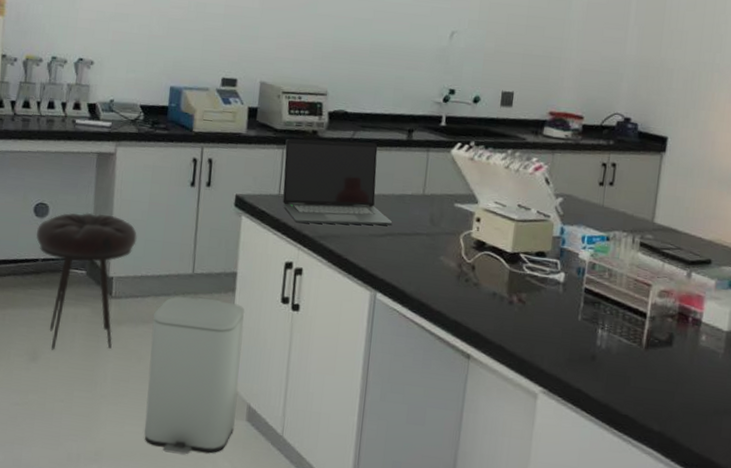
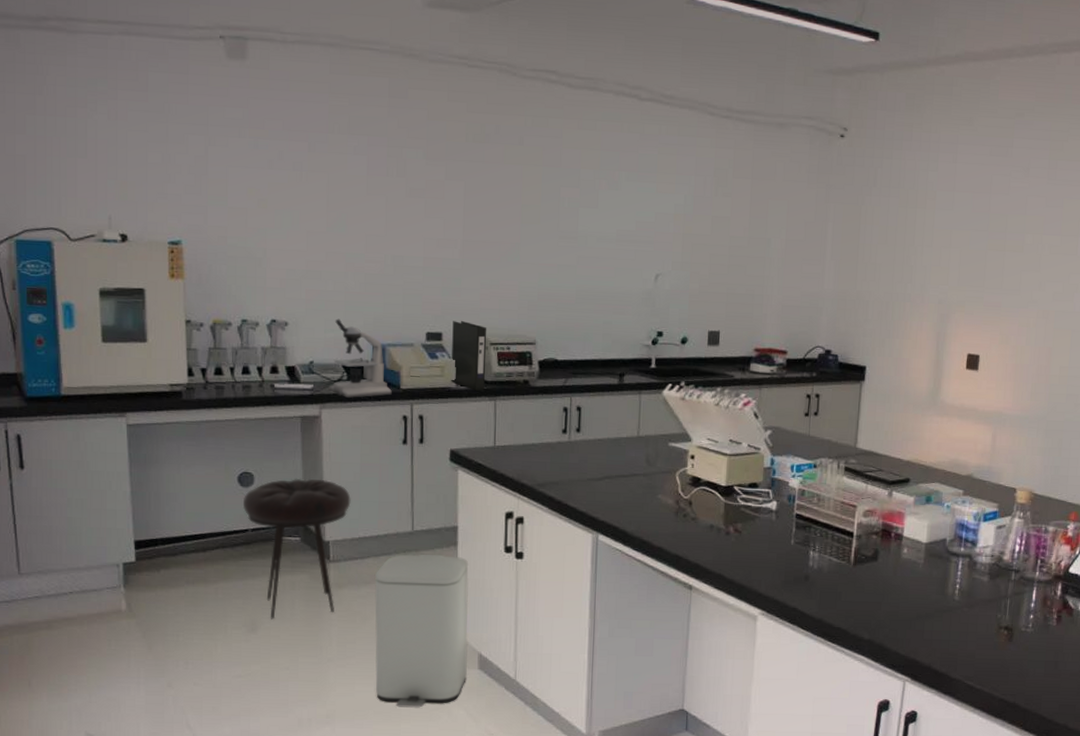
microscope: none [125,60,185,138] -> present [328,318,392,398]
binder: none [242,67,281,139] -> present [451,320,487,391]
laptop: present [282,138,393,226] -> none [497,388,610,473]

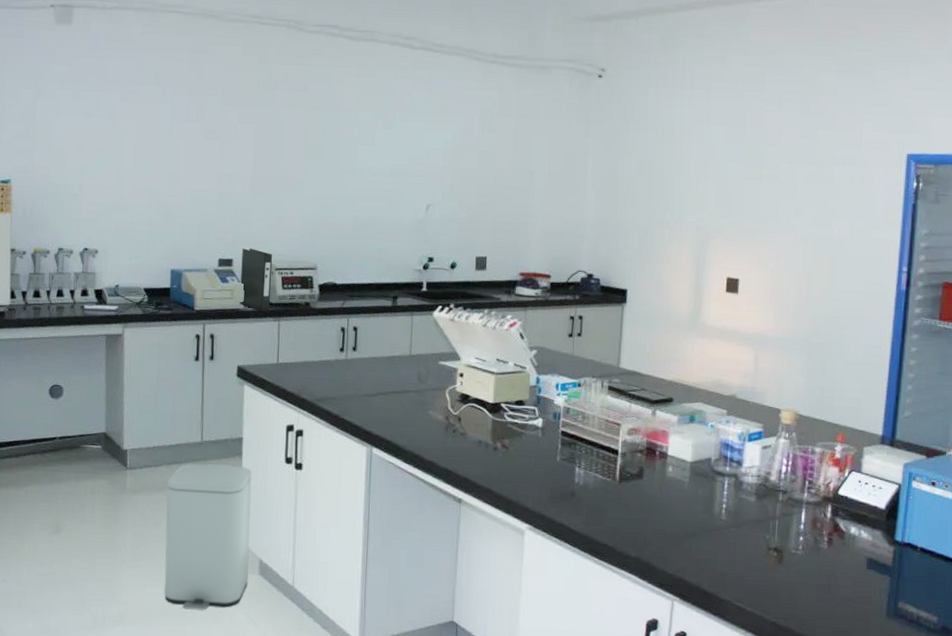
stool: present [242,478,351,620] -> none [52,391,148,522]
microscope: present [328,318,392,398] -> none [131,247,187,318]

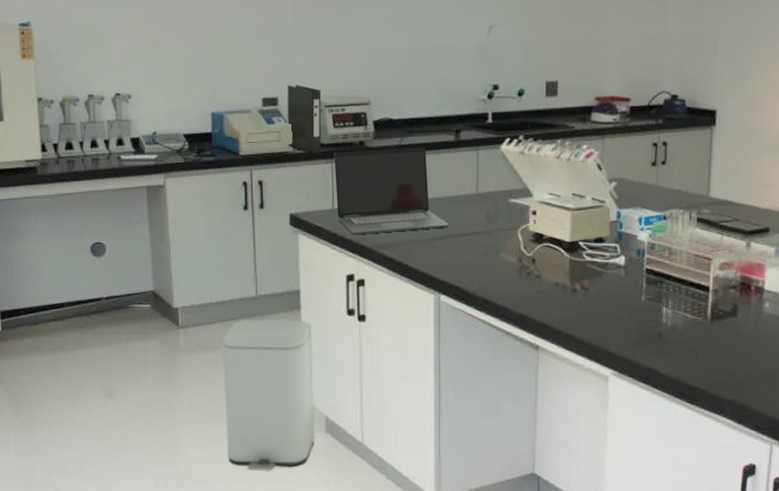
laptop: none [280,310,384,389] -> present [334,147,449,235]

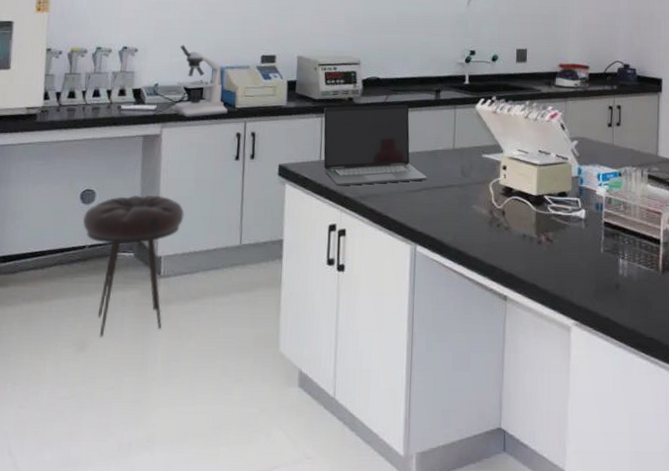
stool: none [96,246,197,385] -> present [82,194,184,337]
microscope: none [171,89,232,166] -> present [170,44,228,117]
pedal bin: present [222,318,314,471] -> none [197,267,293,430]
binder: present [287,84,322,154] -> none [282,44,317,108]

